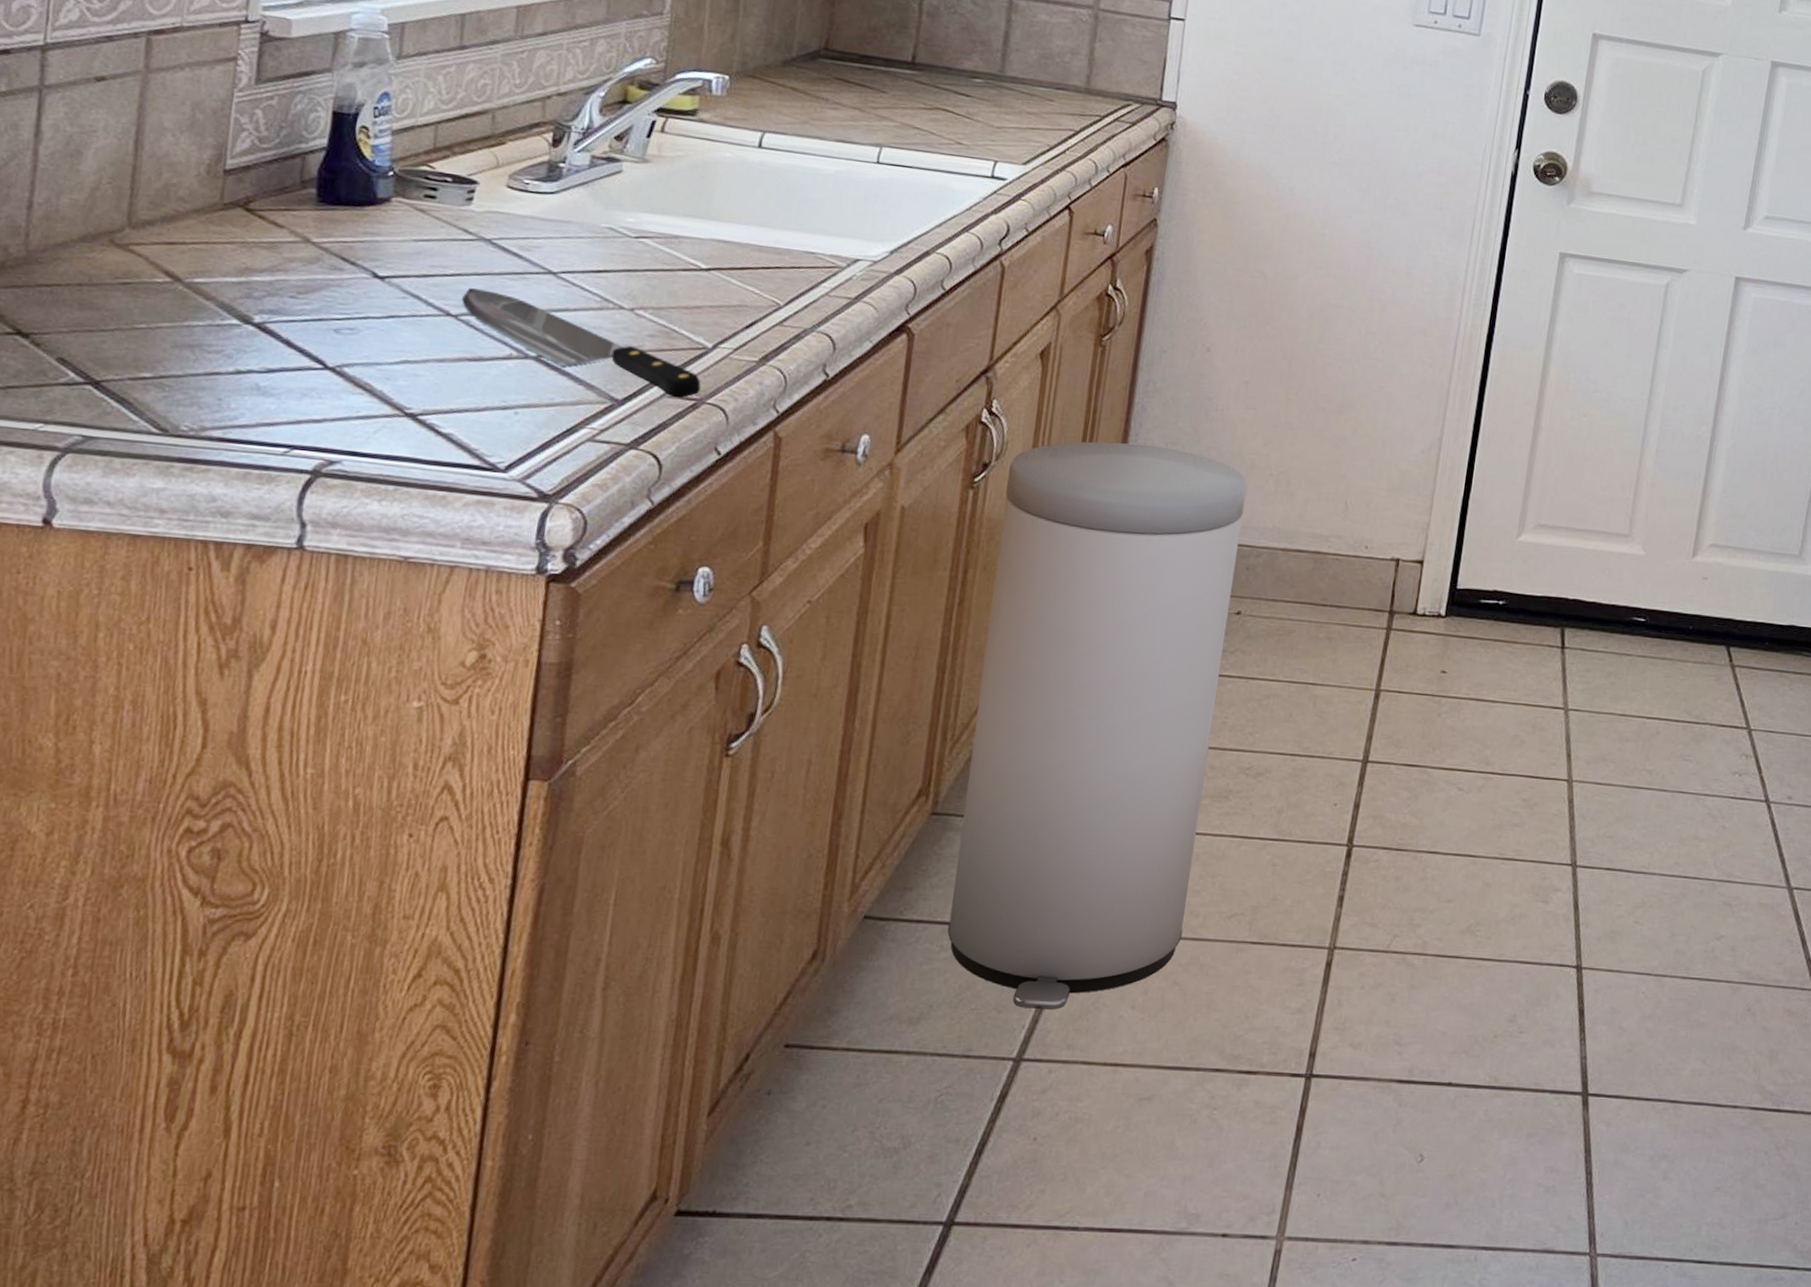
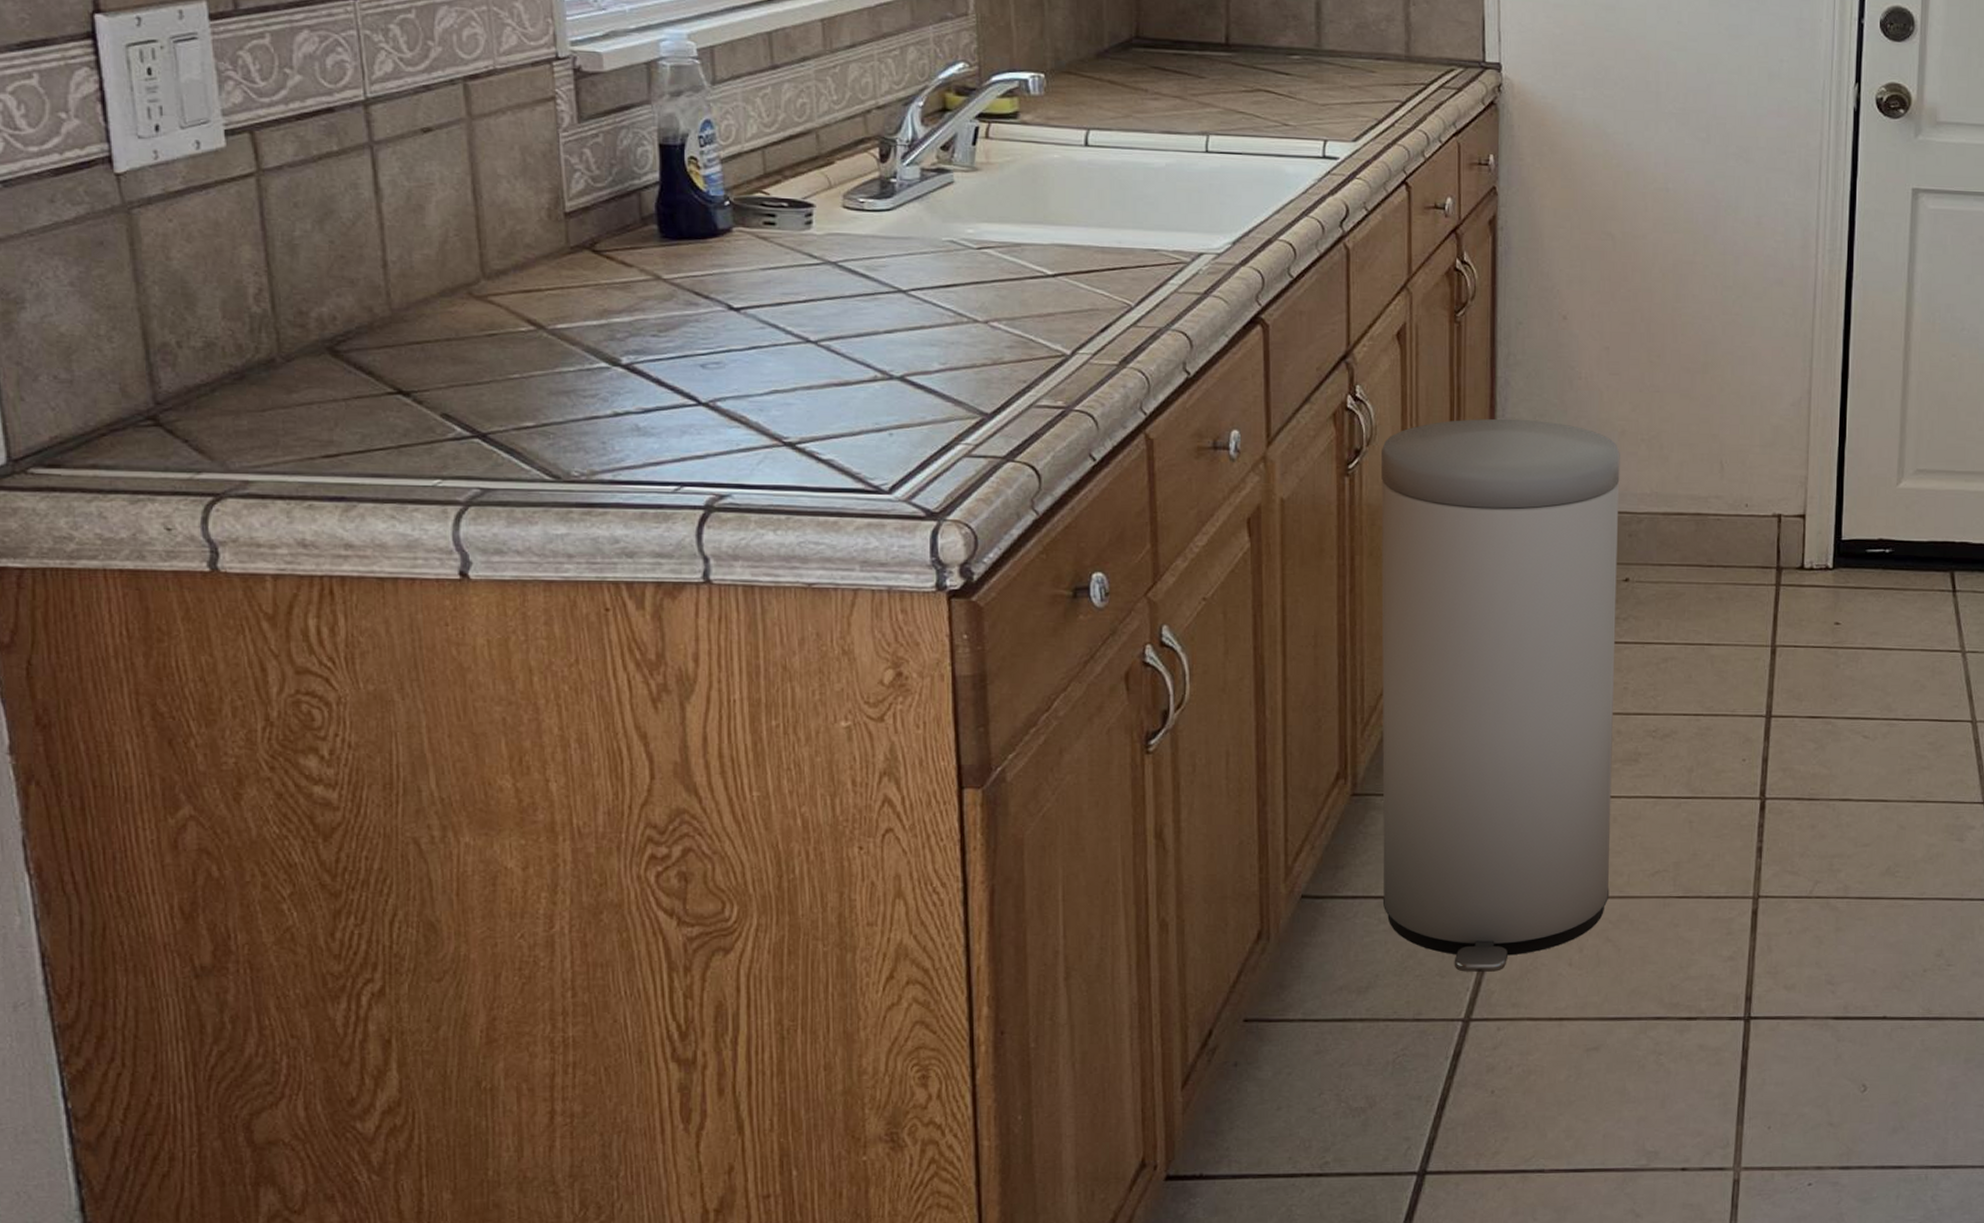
knife: present [462,288,701,398] -> none [819,313,1066,408]

